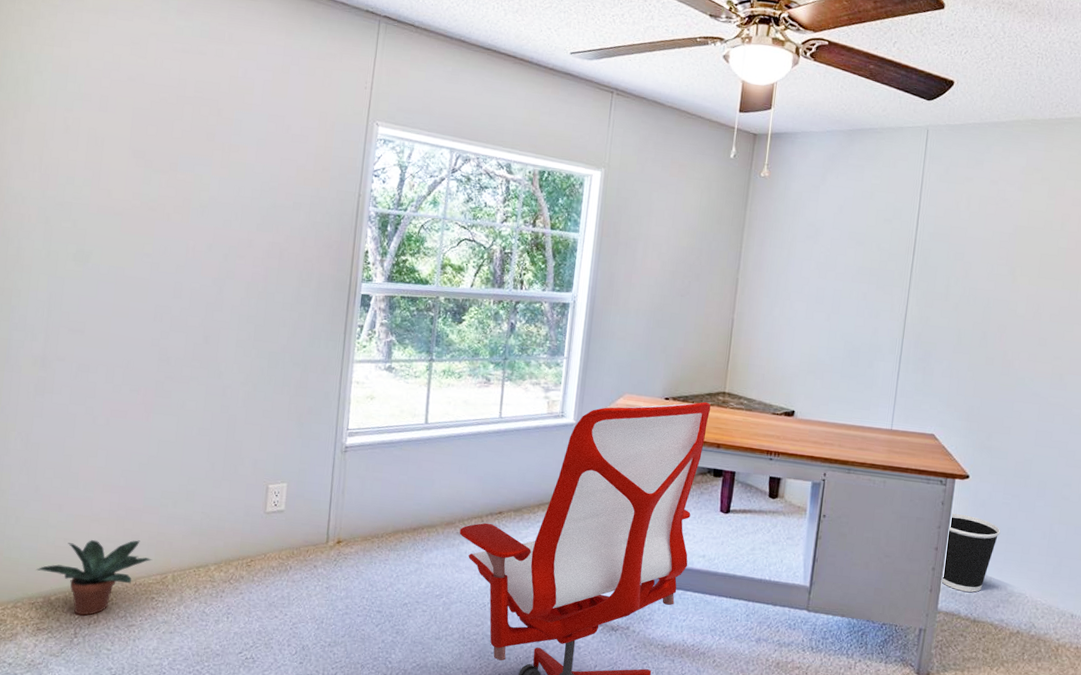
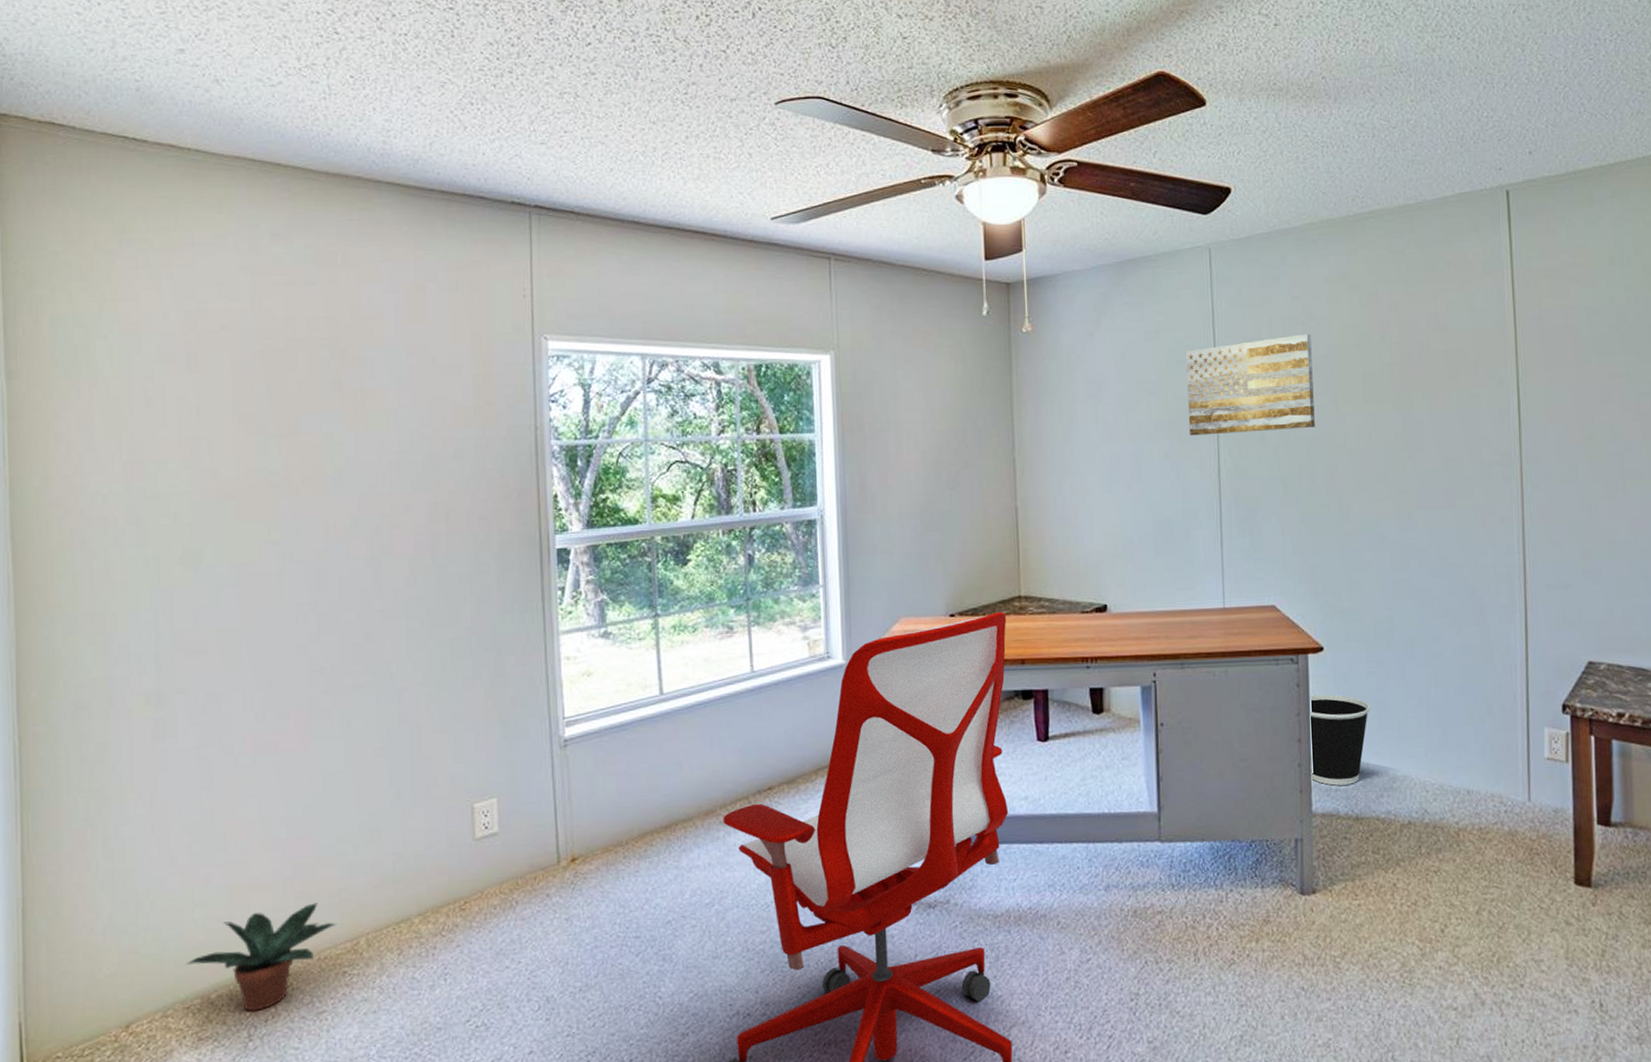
wall art: none [886,212,1002,292] -> present [1185,334,1315,436]

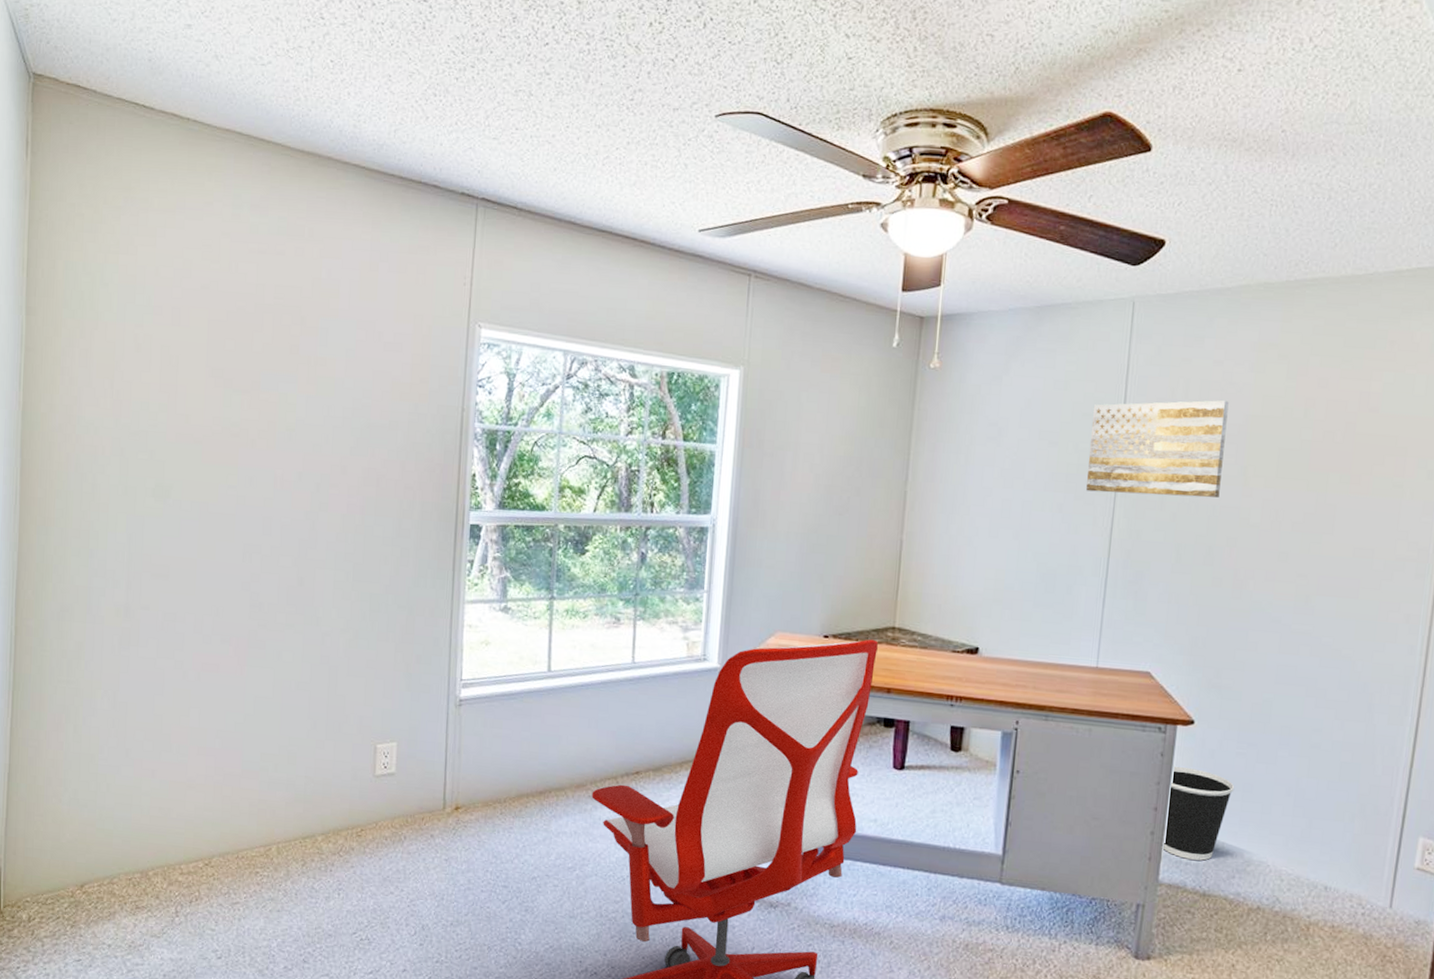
potted plant: present [186,902,337,1012] -> none [132,808,254,892]

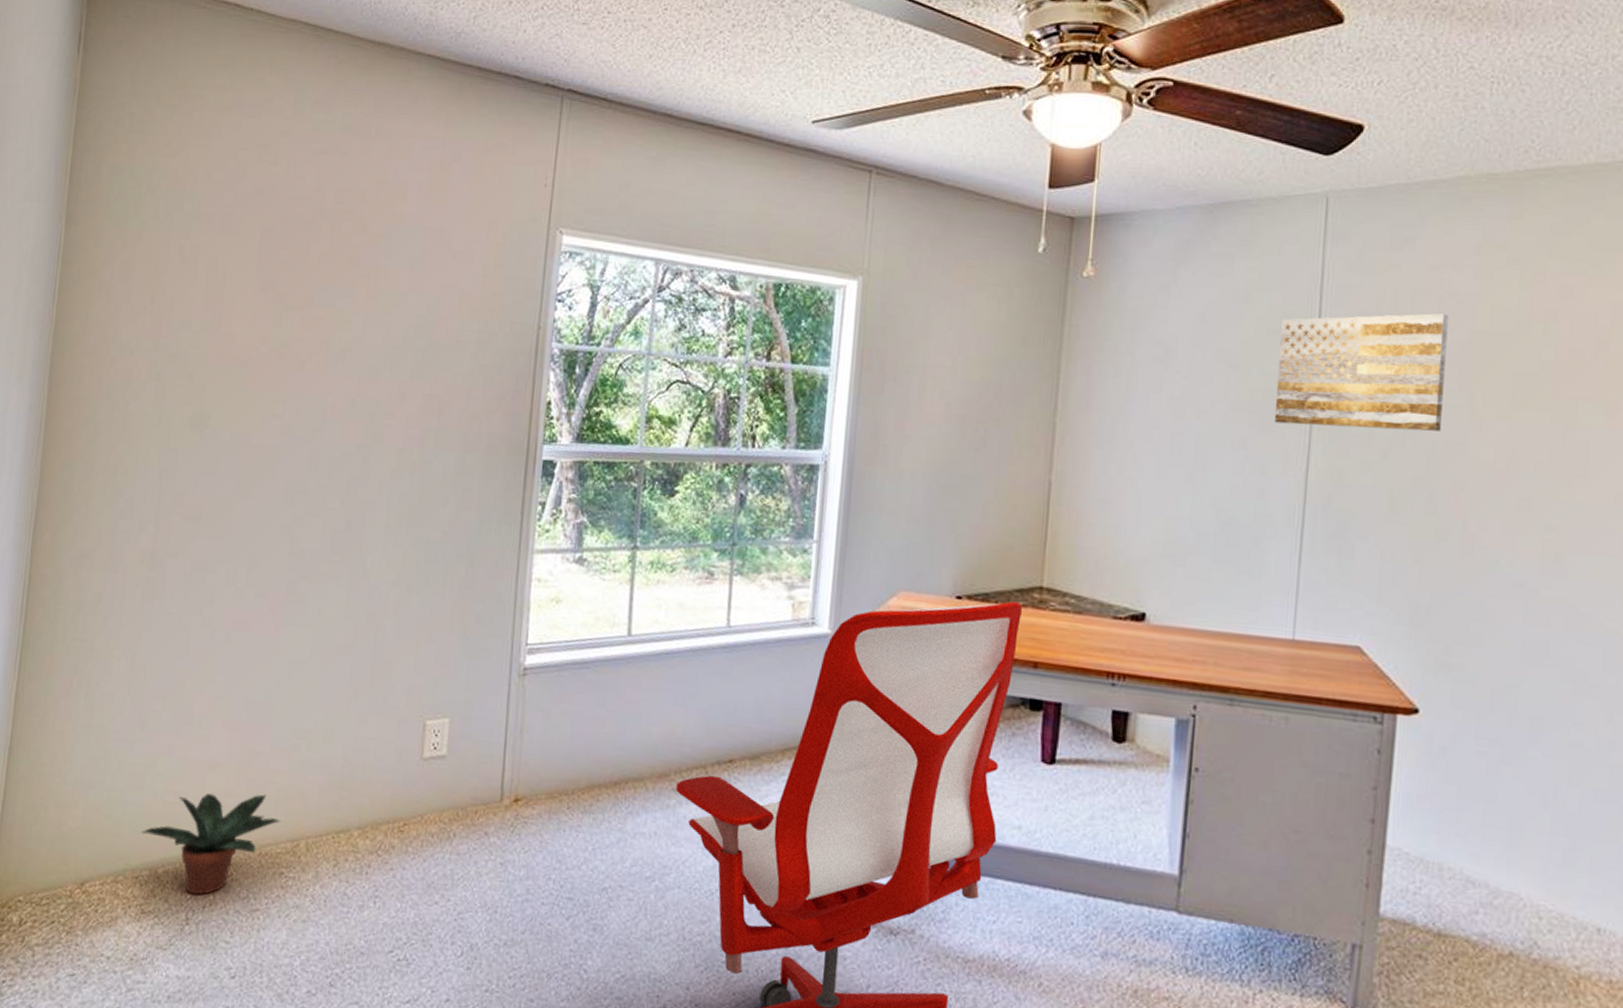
potted plant: none [132,808,254,892] -> present [141,793,281,895]
wastebasket: present [1161,766,1235,861] -> none [1381,766,1474,890]

